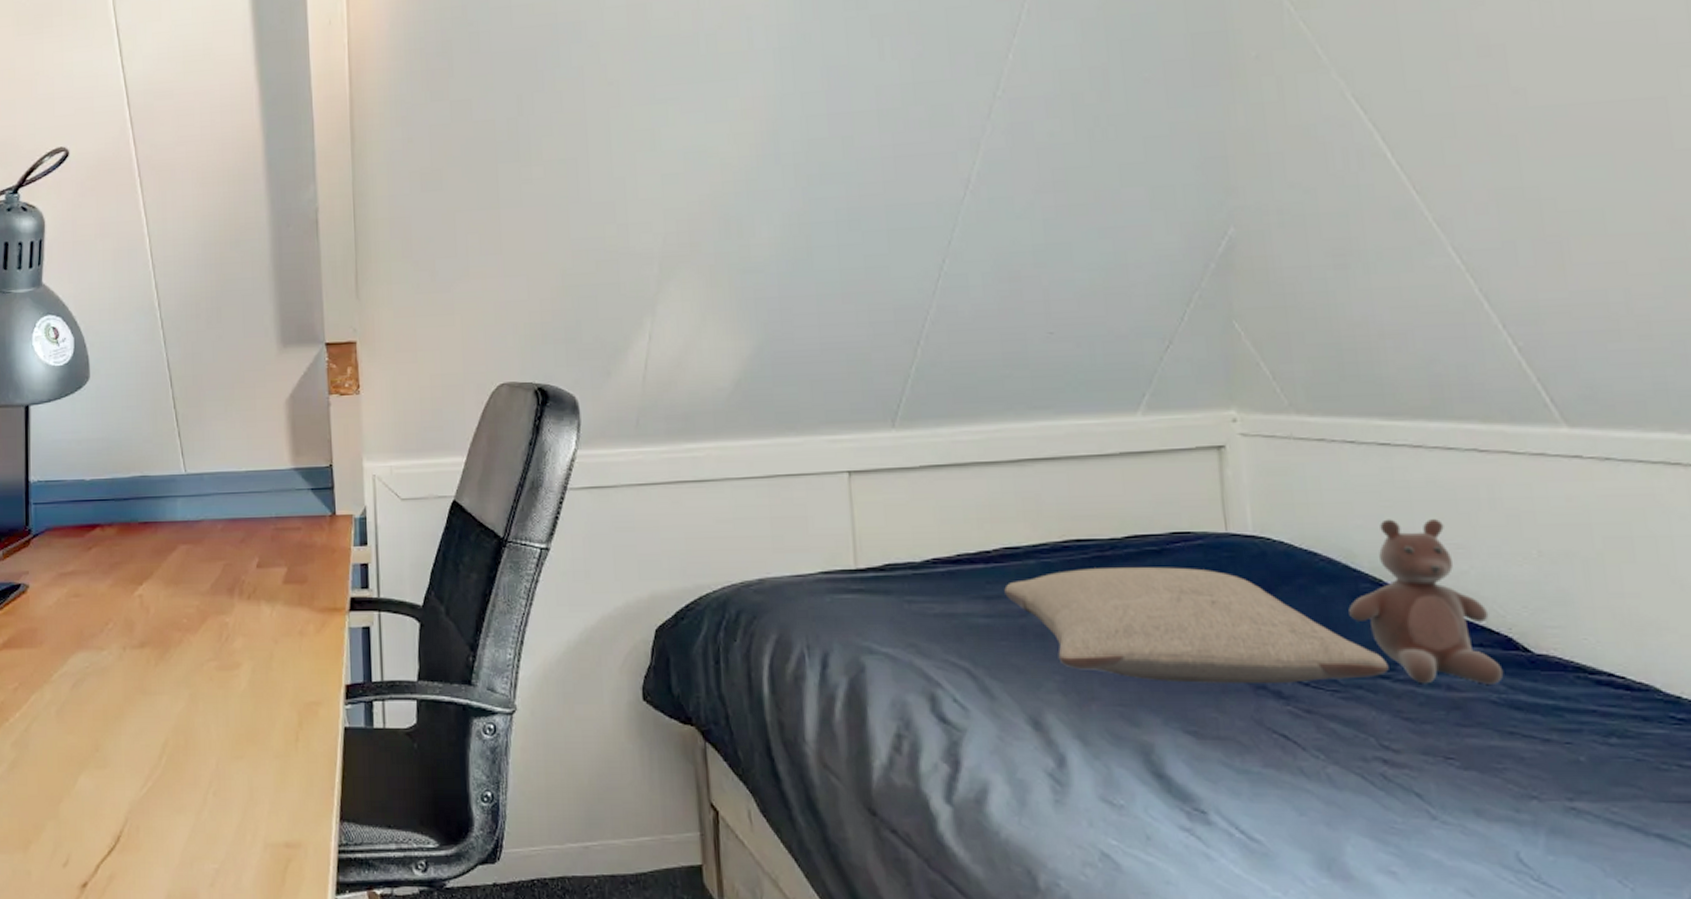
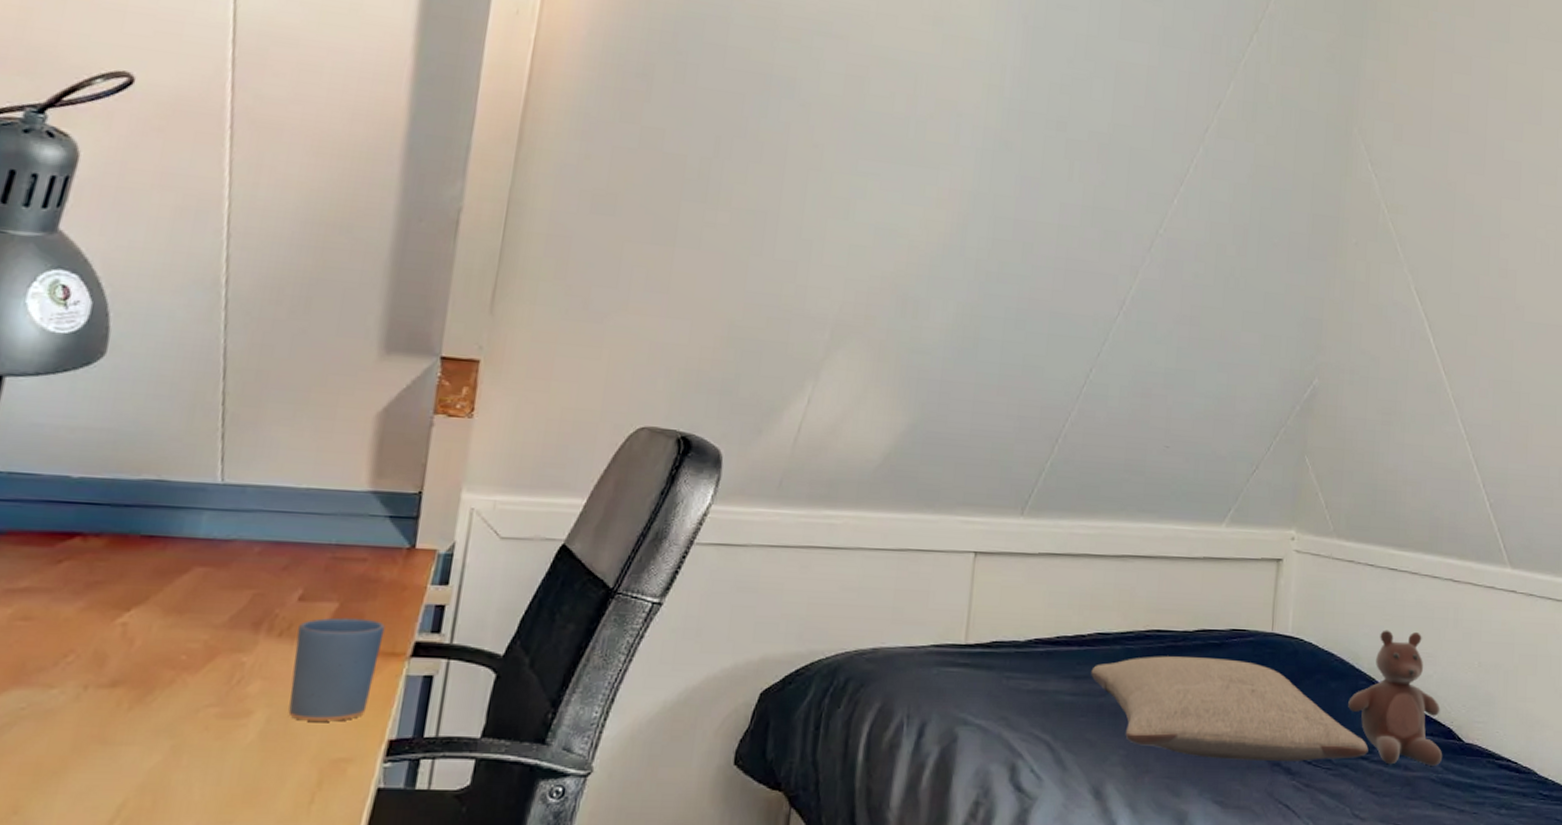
mug: none [261,579,325,670] -> present [288,617,386,722]

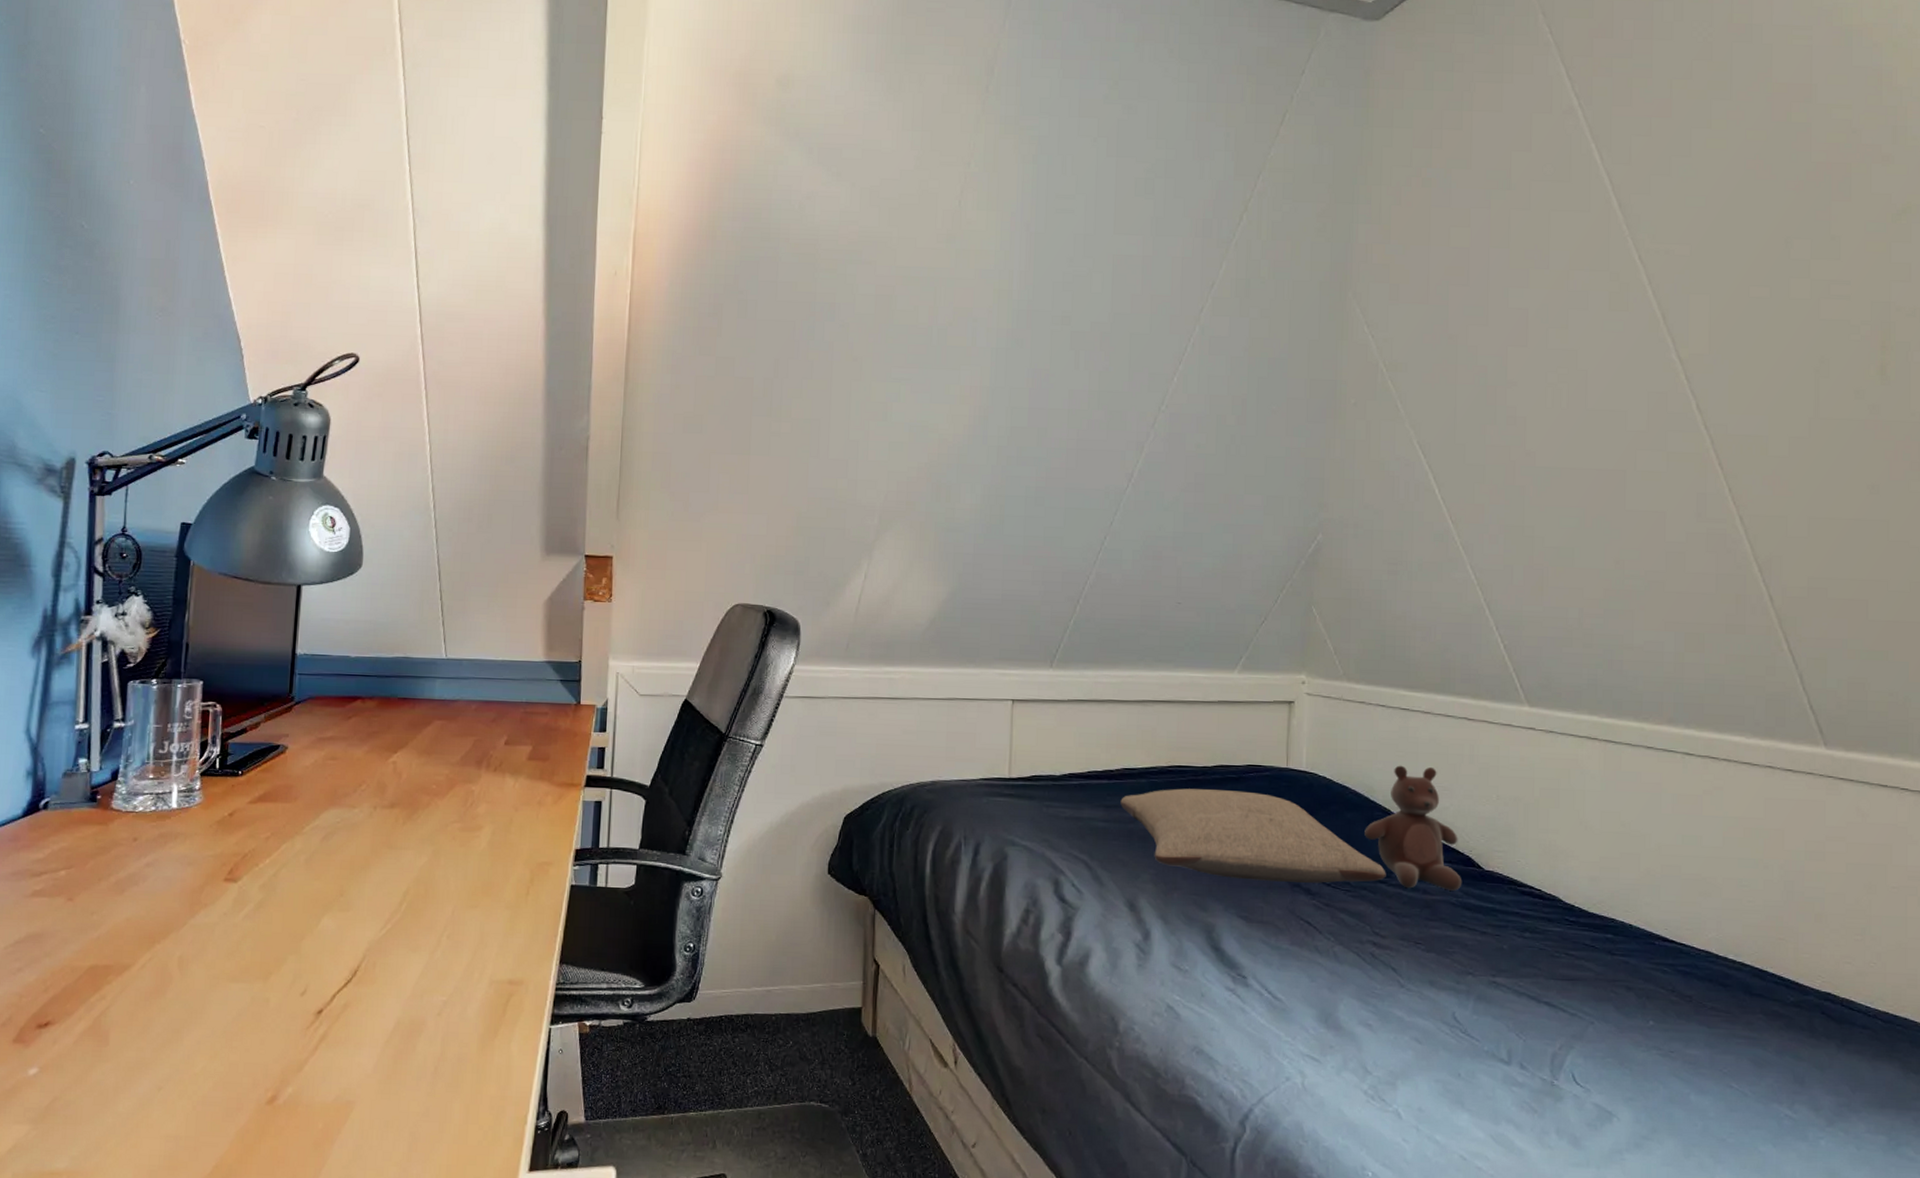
mug: present [288,617,386,722] -> none [506,757,565,835]

